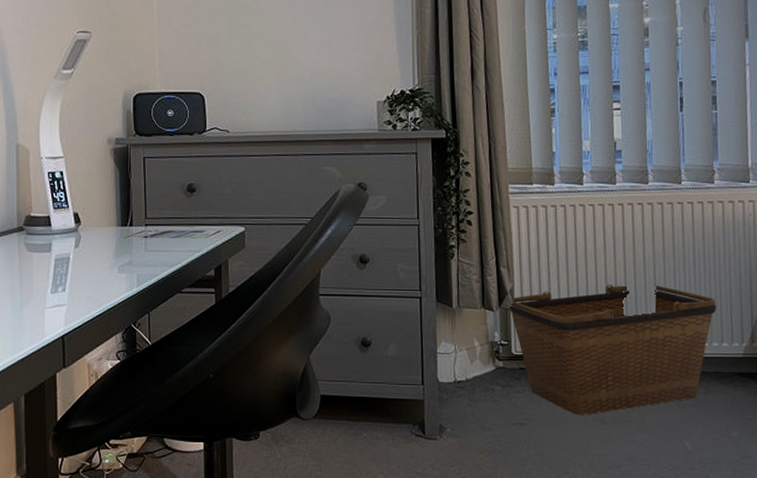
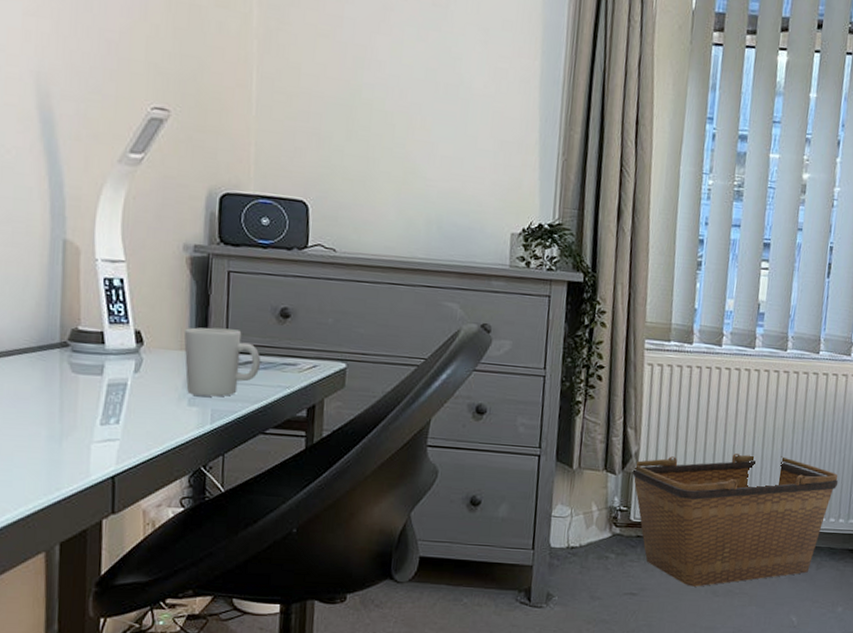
mug: none [111,205,175,264] -> present [183,327,261,397]

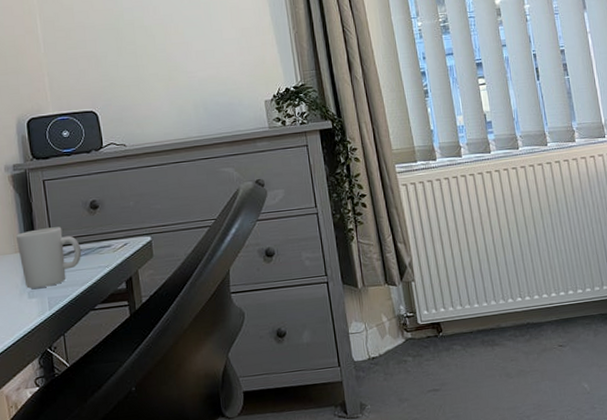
bicycle basket: present [631,453,839,587] -> none [408,241,594,373]

